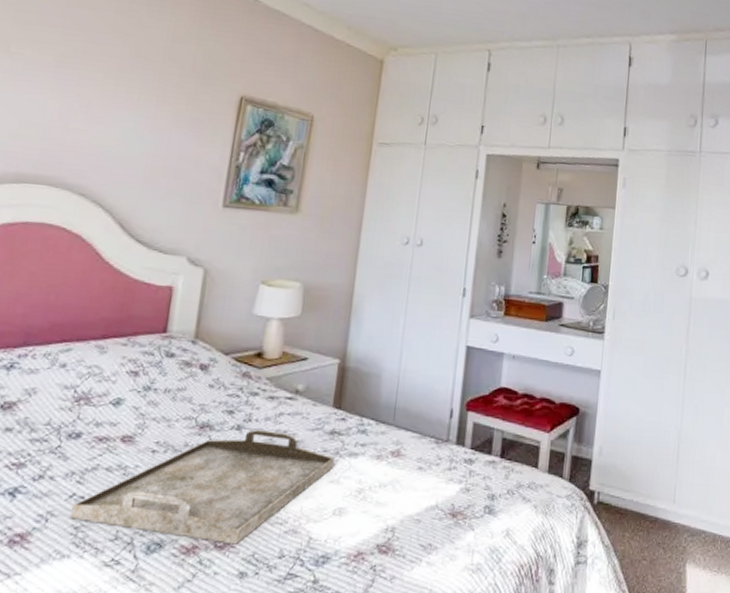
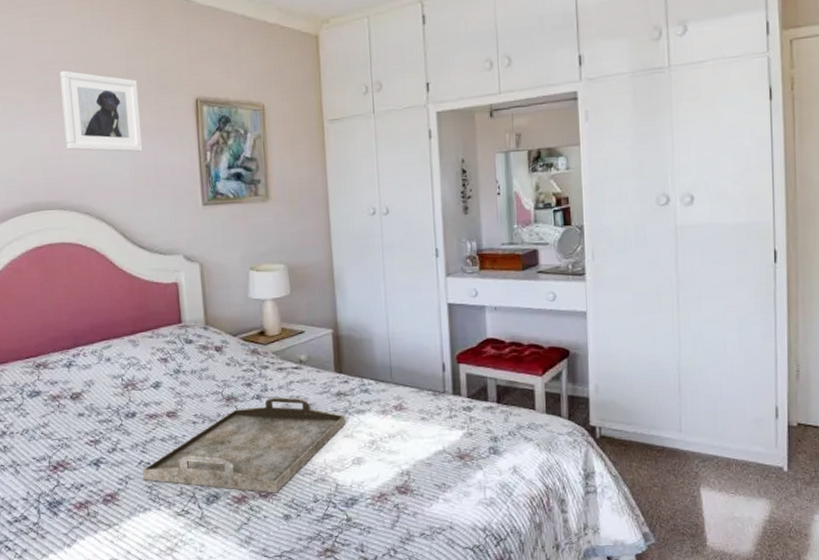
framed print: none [76,39,180,139] -> present [60,71,143,152]

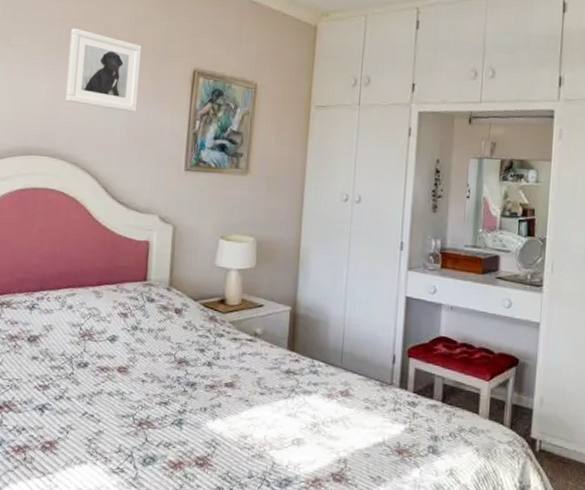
serving tray: present [142,397,346,493] -> none [83,366,291,464]

